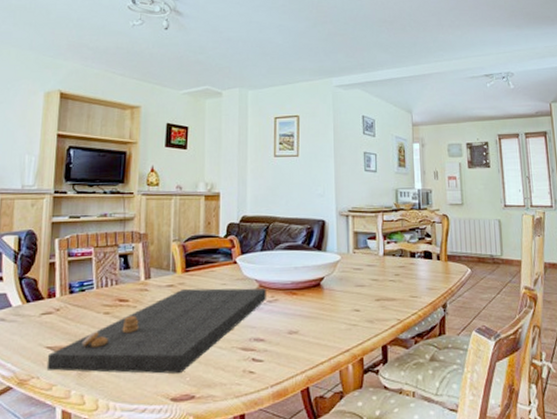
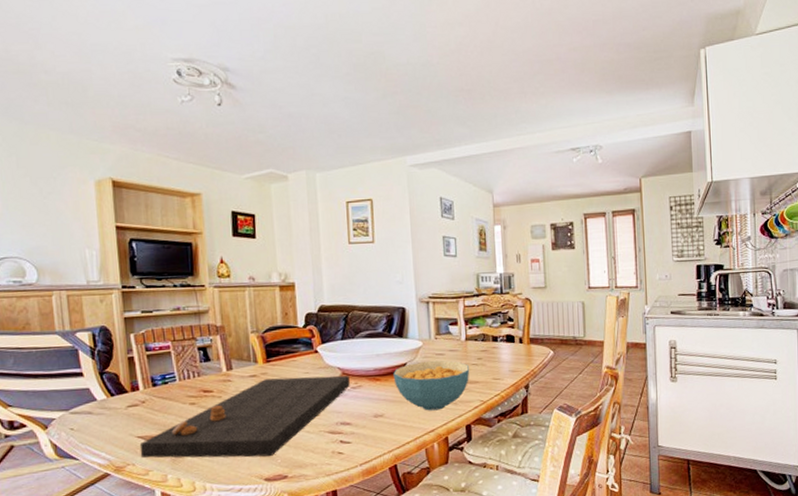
cereal bowl: none [310,276,387,329] -> present [393,360,470,411]

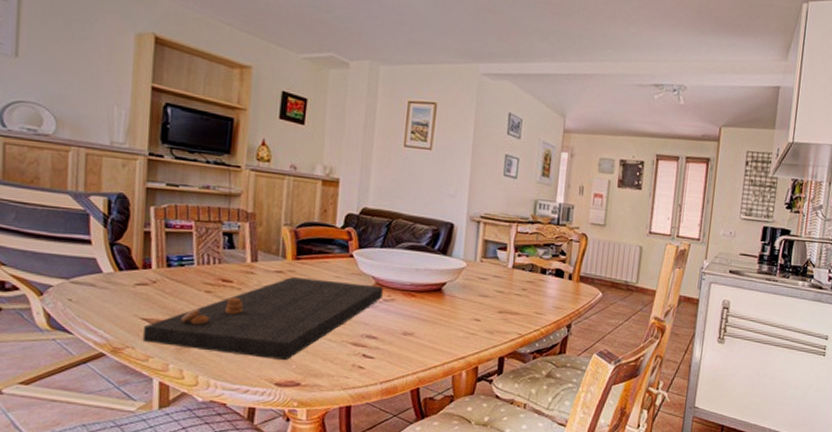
cereal bowl: present [393,360,470,411] -> none [430,283,513,337]

